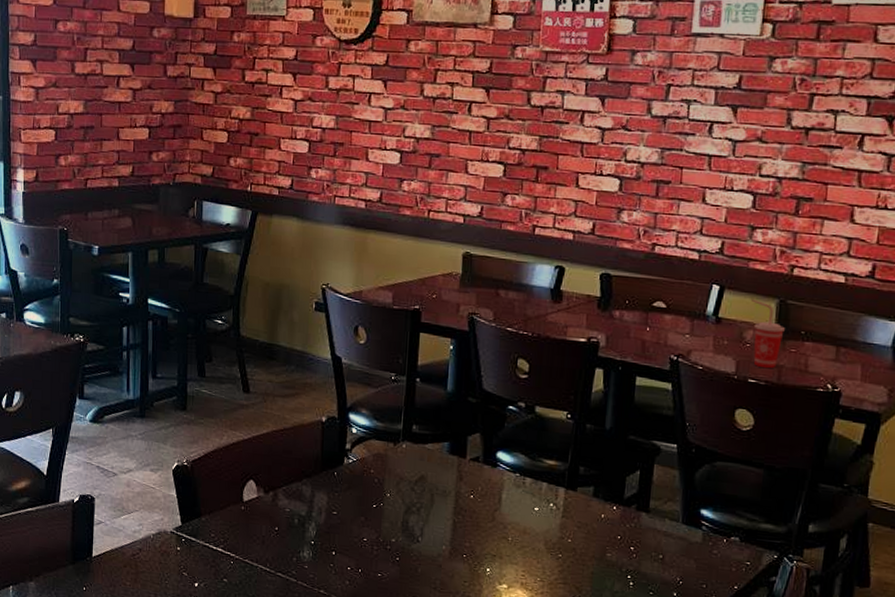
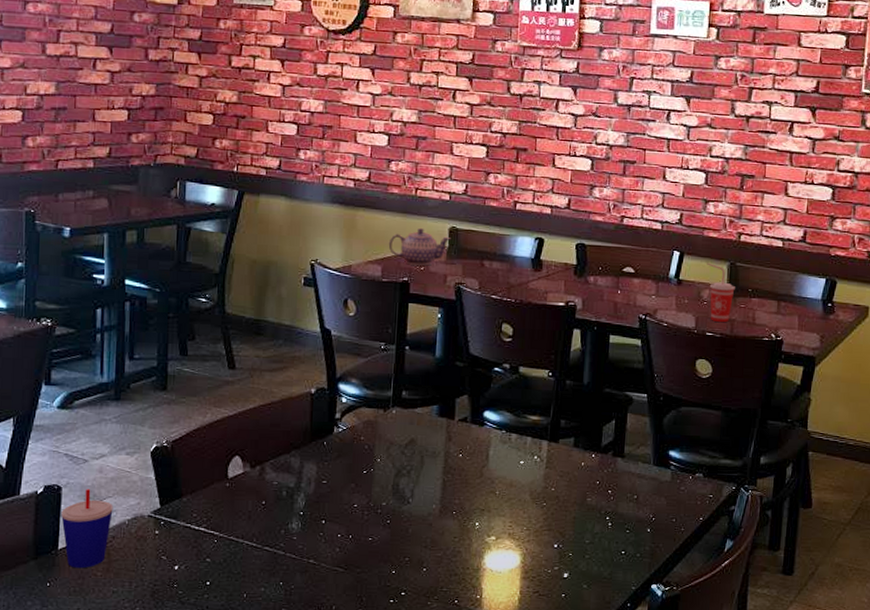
beverage cup: none [95,501,140,577] -> present [61,489,113,569]
teapot: none [399,252,465,294] -> present [388,227,451,266]

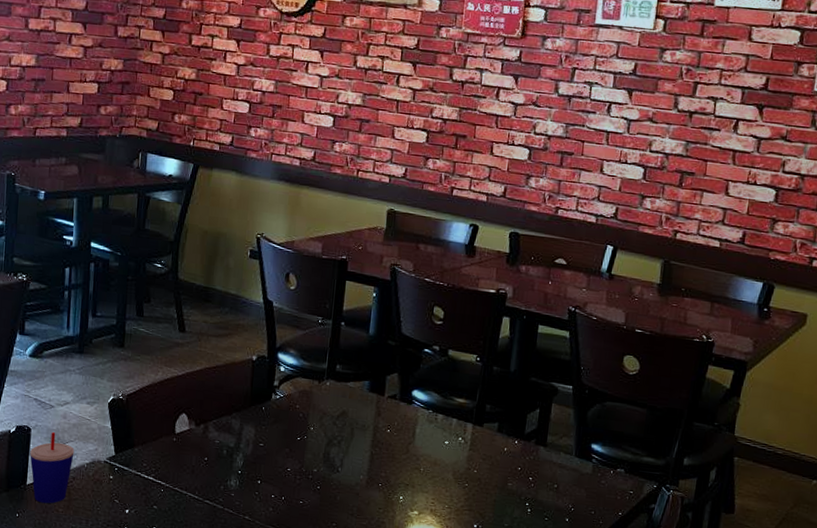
teapot: present [388,227,451,266] -> none [329,208,389,246]
beverage cup: present [707,262,735,323] -> none [640,259,668,321]

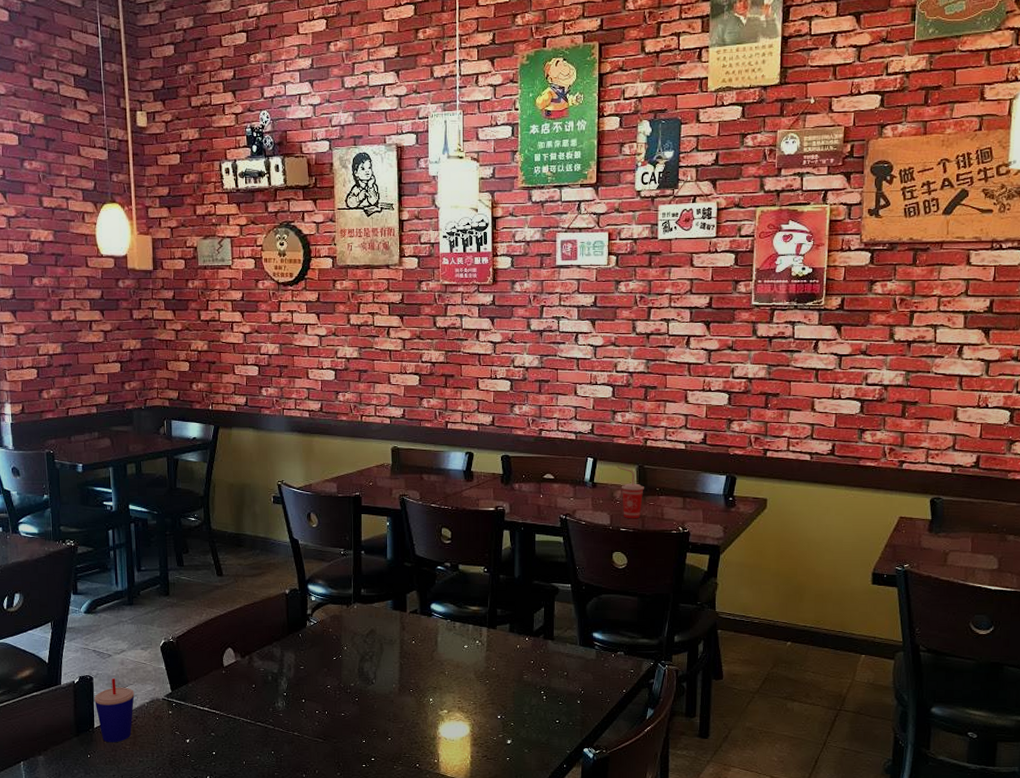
beverage cup: none [640,259,668,321] -> present [618,466,644,519]

